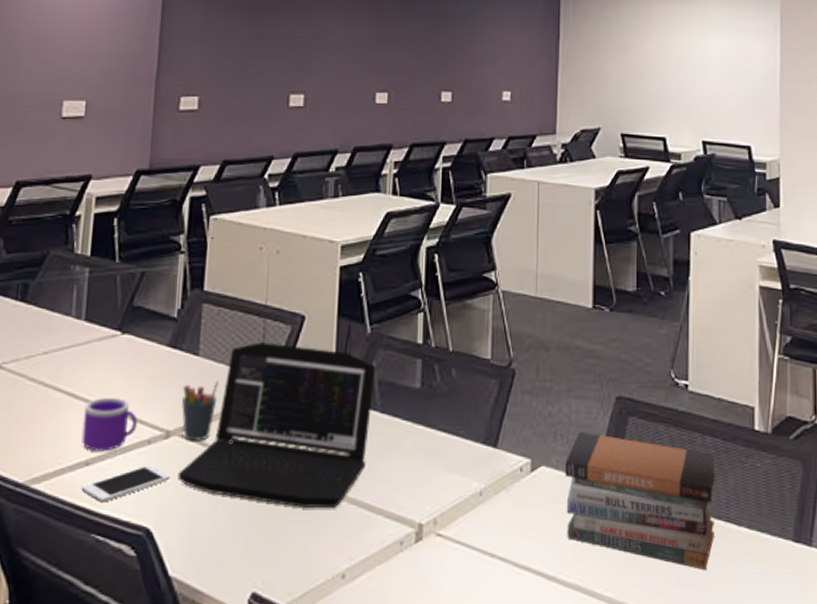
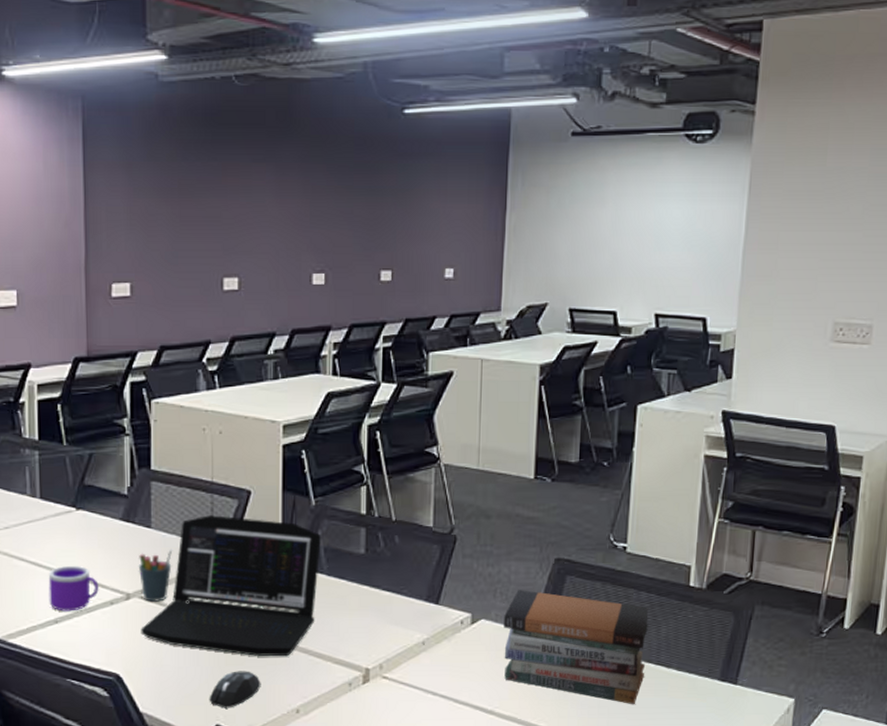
cell phone: present [81,465,171,503] -> none [53,622,134,654]
mouse: none [246,525,305,572] -> present [209,671,261,708]

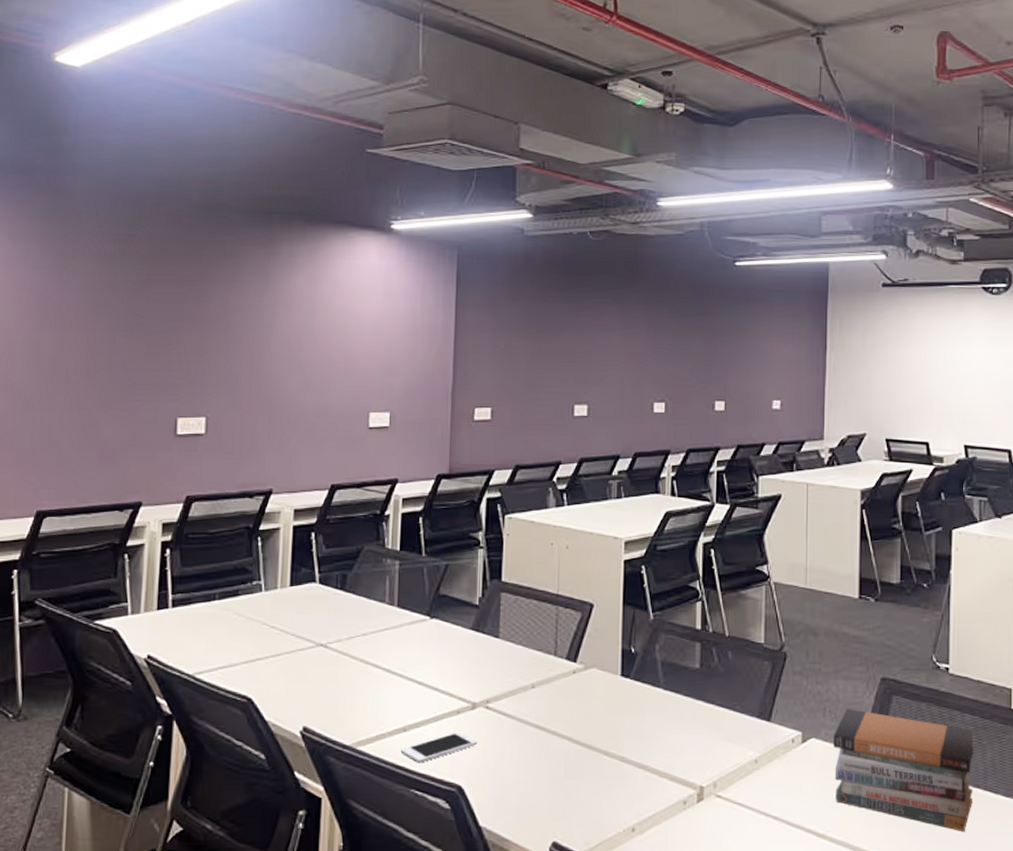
mug: present [48,565,99,612] -> none [399,673,447,720]
cell phone: none [53,622,134,654] -> present [400,732,478,763]
pen holder: present [138,549,173,602] -> none [485,659,519,712]
laptop: present [140,515,321,657] -> none [484,627,658,772]
mouse: present [209,671,261,708] -> none [547,785,598,825]

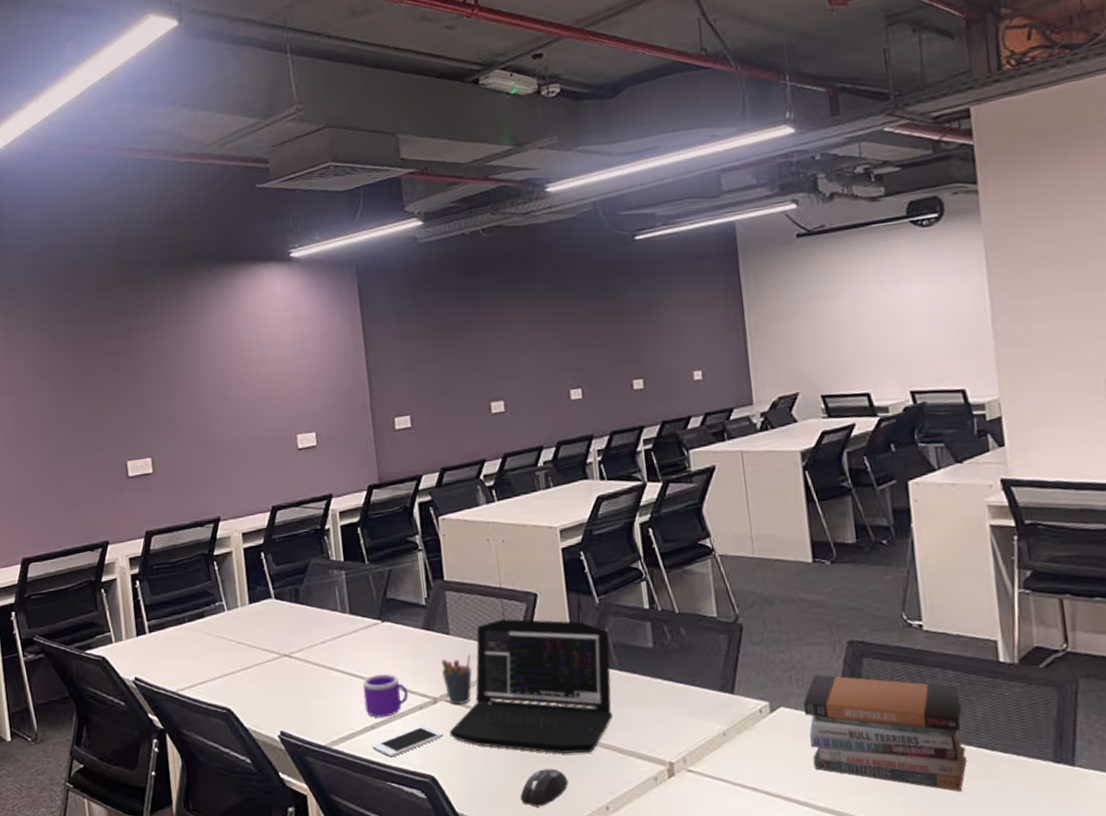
mug: none [399,673,447,720] -> present [362,673,409,718]
laptop: none [484,627,658,772] -> present [449,619,613,754]
pen holder: none [485,659,519,712] -> present [441,653,472,705]
mouse: none [547,785,598,825] -> present [520,768,569,807]

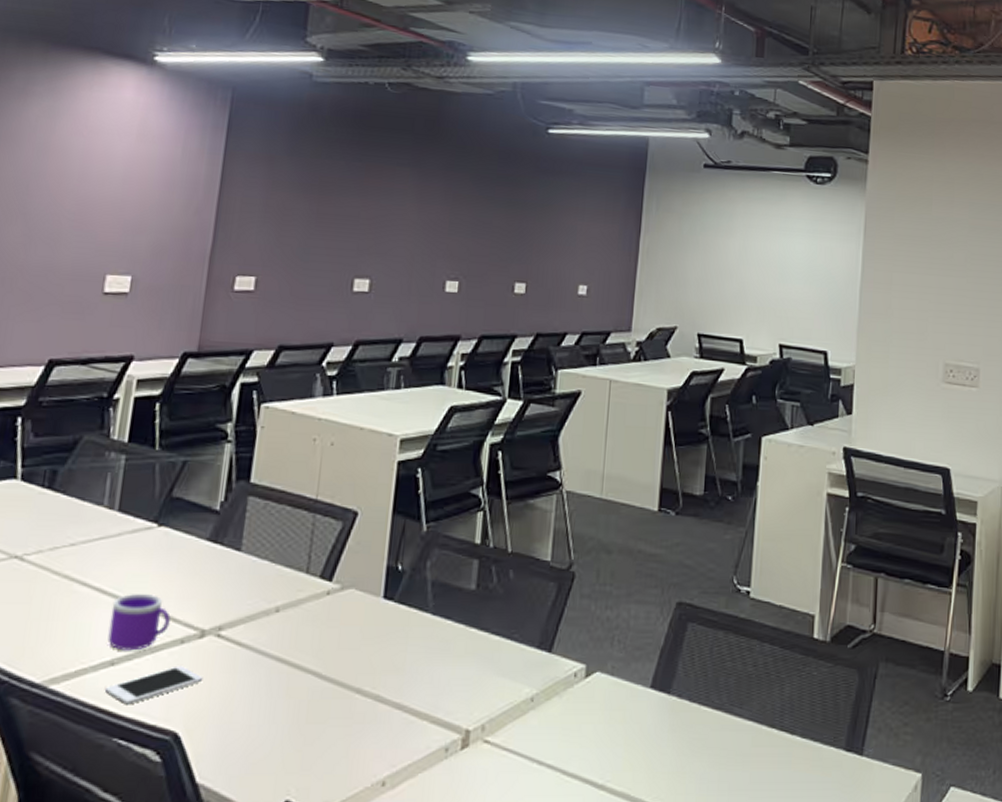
pen holder: present [441,653,472,705] -> none [219,577,263,641]
laptop: present [449,619,613,754] -> none [211,538,430,713]
mouse: present [520,768,569,807] -> none [281,731,345,779]
book stack: present [803,675,967,791] -> none [618,638,772,778]

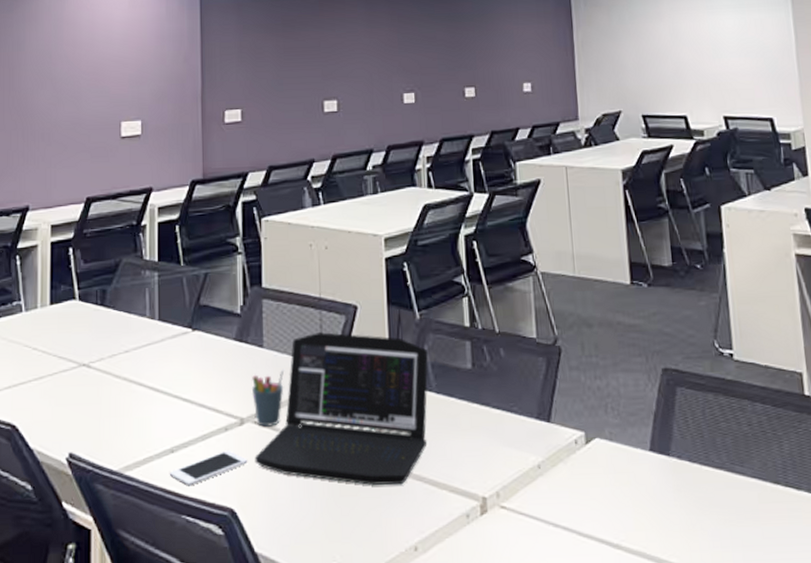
mug: present [107,593,171,651] -> none [165,389,214,440]
laptop: none [211,538,430,713] -> present [254,332,428,485]
pen holder: none [219,577,263,641] -> present [251,369,285,427]

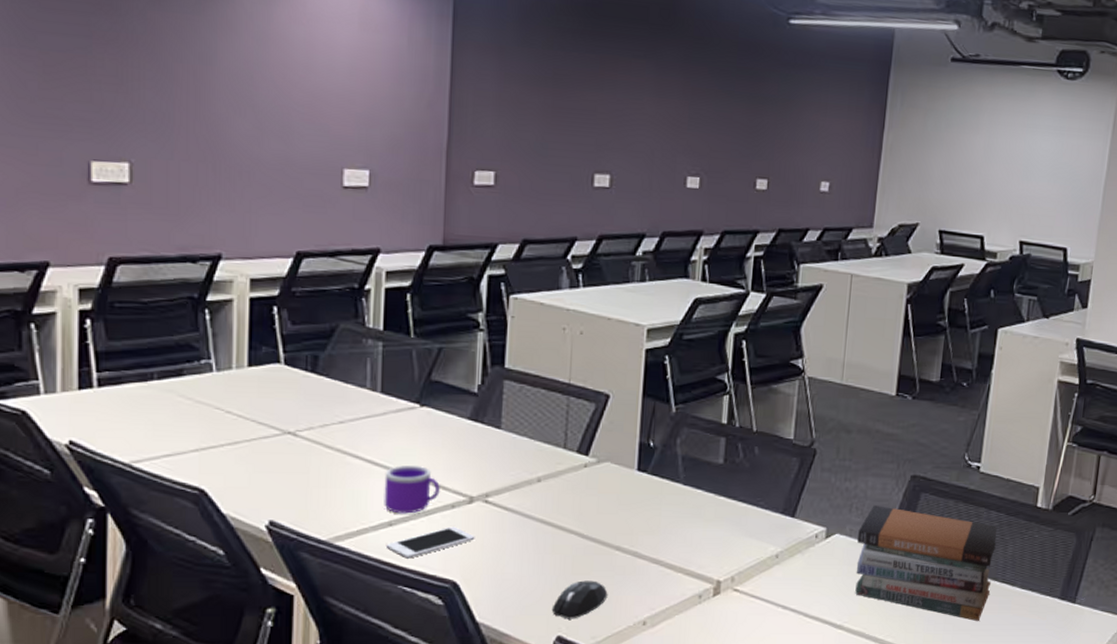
mug: none [165,389,214,440] -> present [384,464,440,514]
pen holder: present [251,369,285,427] -> none [484,451,523,506]
laptop: present [254,332,428,485] -> none [482,418,680,567]
mouse: none [324,502,377,547] -> present [551,580,608,619]
book stack: none [618,404,774,534] -> present [855,505,998,621]

